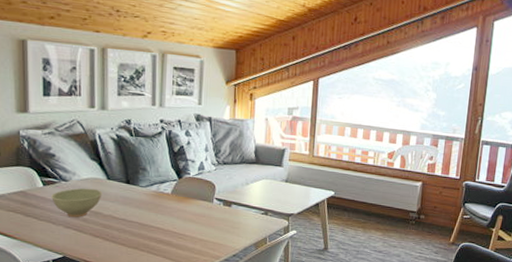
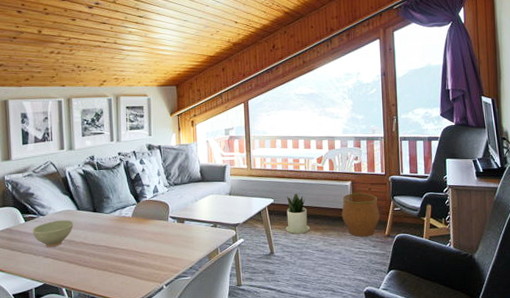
planter: none [343,188,370,232] -> present [285,193,310,234]
basket: none [406,193,448,242] -> present [342,191,380,237]

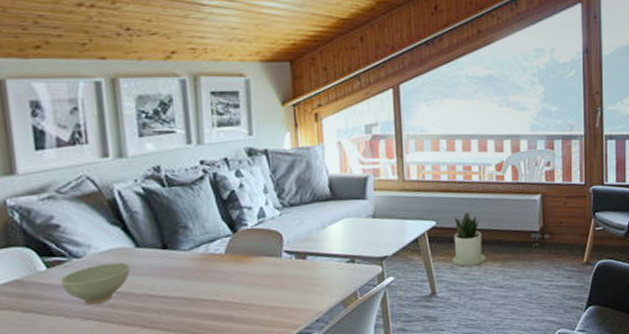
basket: present [342,191,380,237] -> none [528,207,577,267]

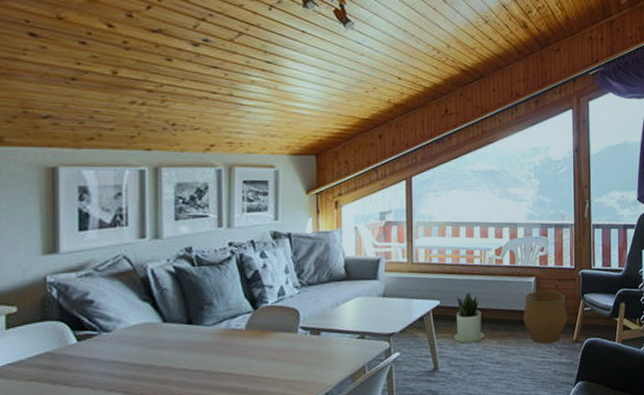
bowl: present [60,262,131,304] -> none [89,336,157,376]
basket: none [528,207,577,267] -> present [523,288,567,344]

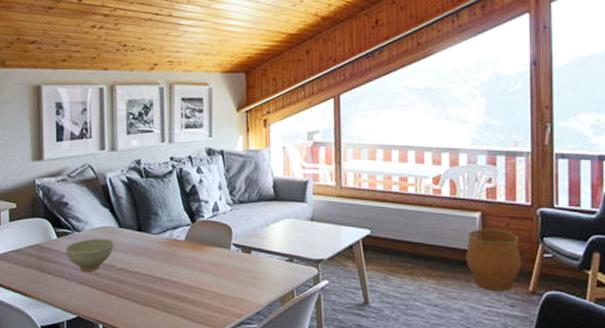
bowl: none [89,336,157,376] -> present [65,238,115,271]
planter: present [454,293,484,344] -> none [385,224,419,280]

